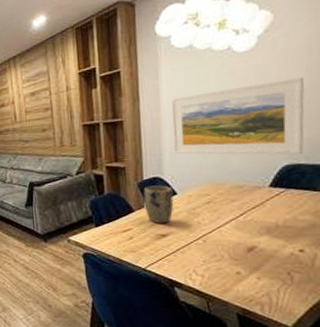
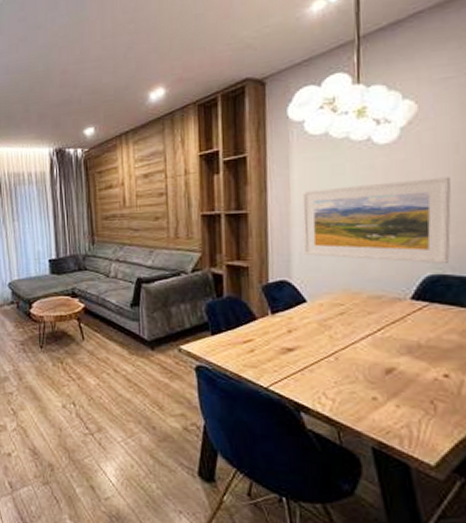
plant pot: present [143,185,174,224] -> none [268,290,303,336]

